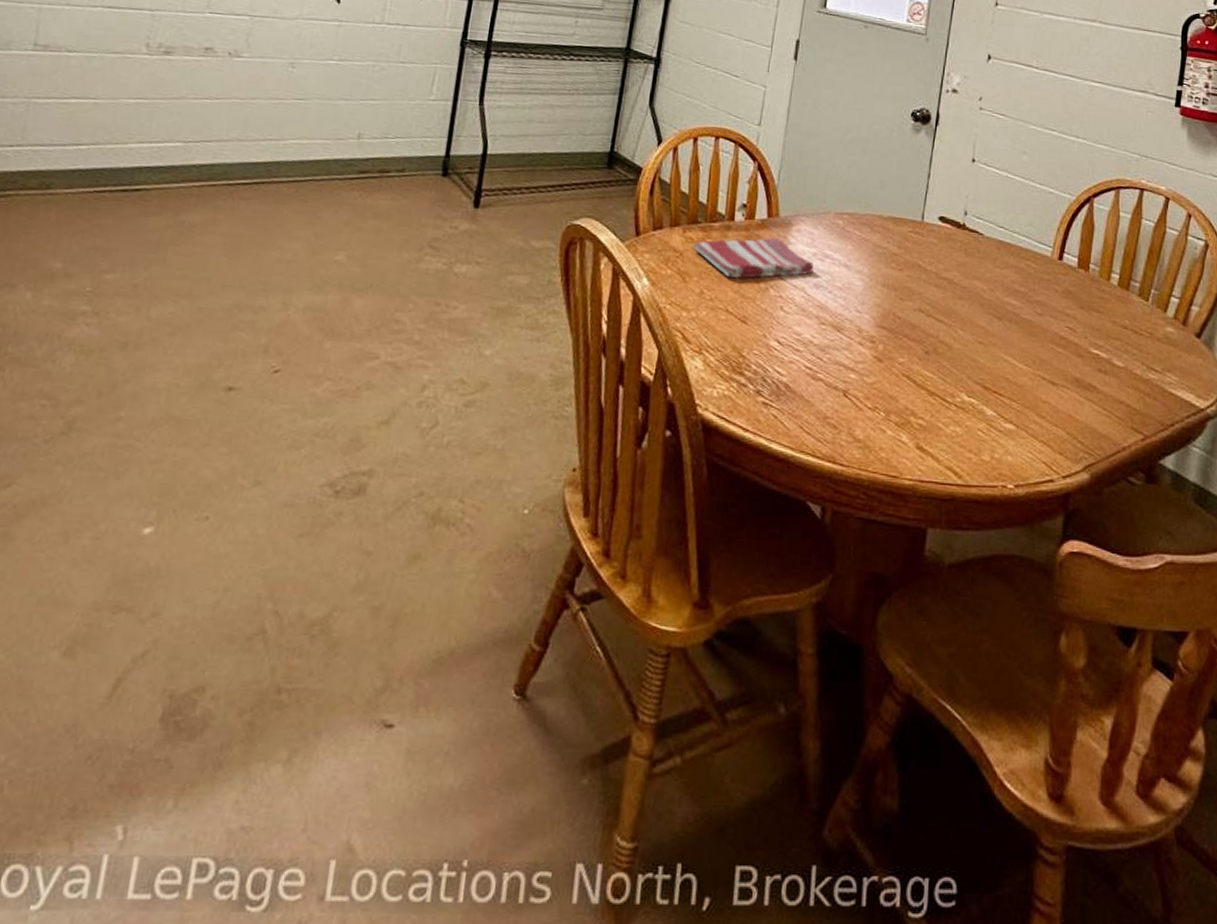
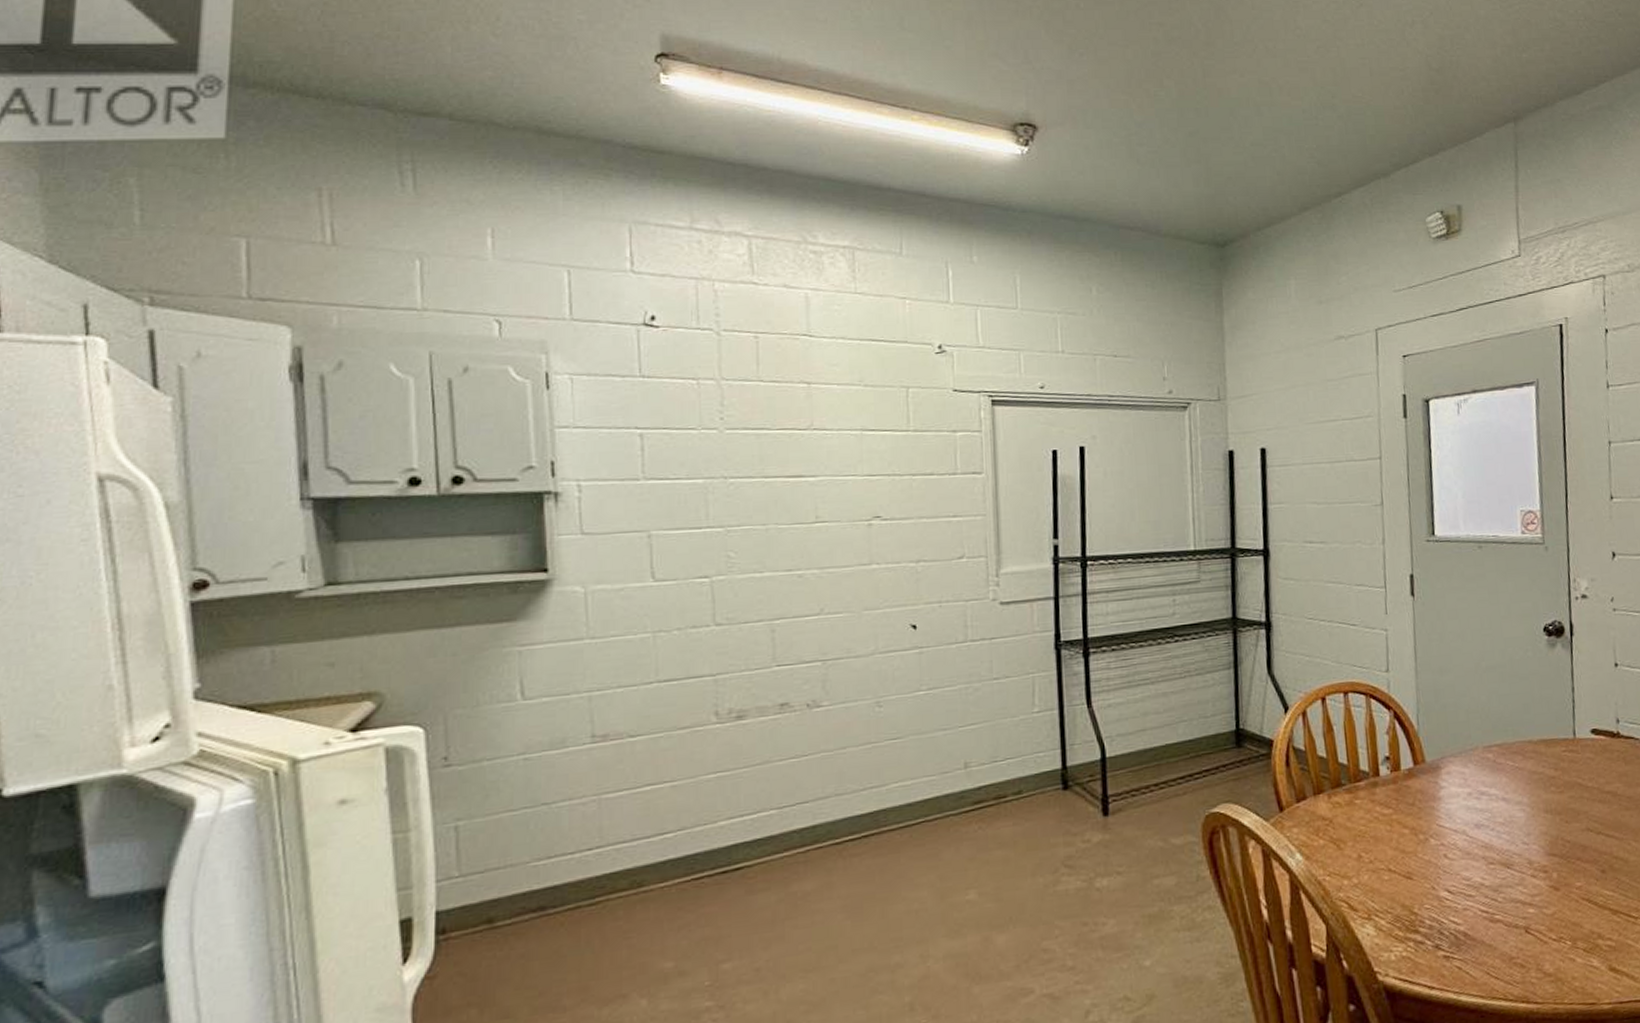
dish towel: present [693,237,814,279] -> none [1341,784,1471,836]

